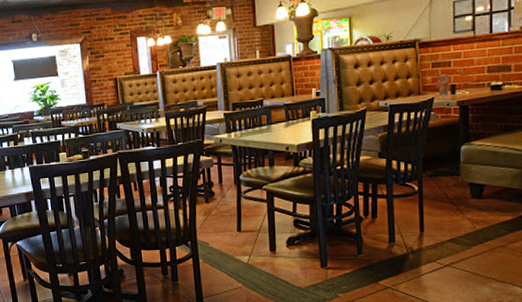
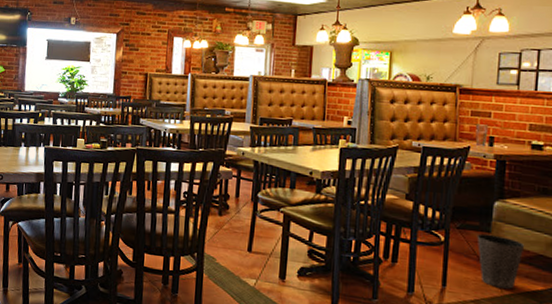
waste basket: none [447,176,493,224] -> present [476,233,525,289]

